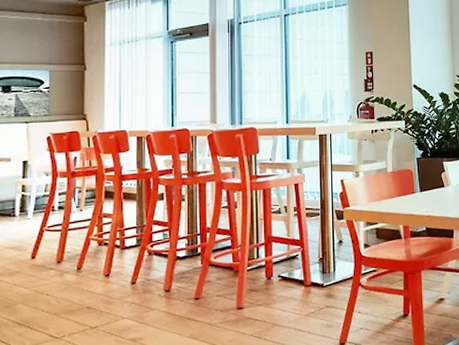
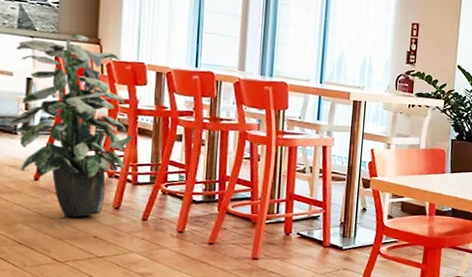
indoor plant: none [8,113,120,291] -> present [9,34,134,217]

